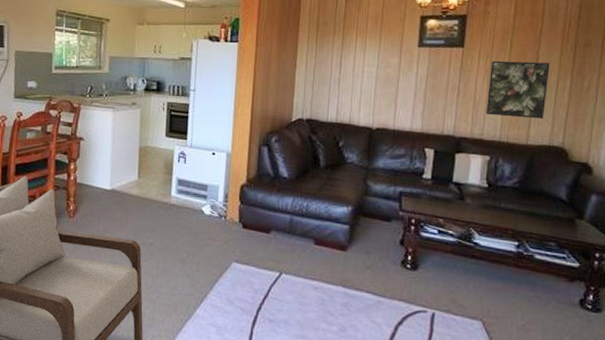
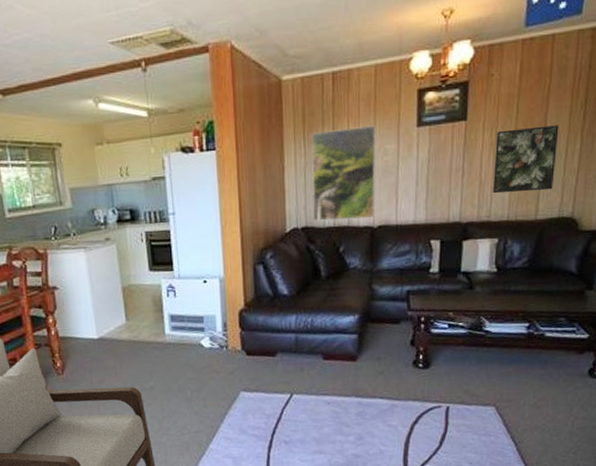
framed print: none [318,39,381,121] -> present [311,125,376,221]

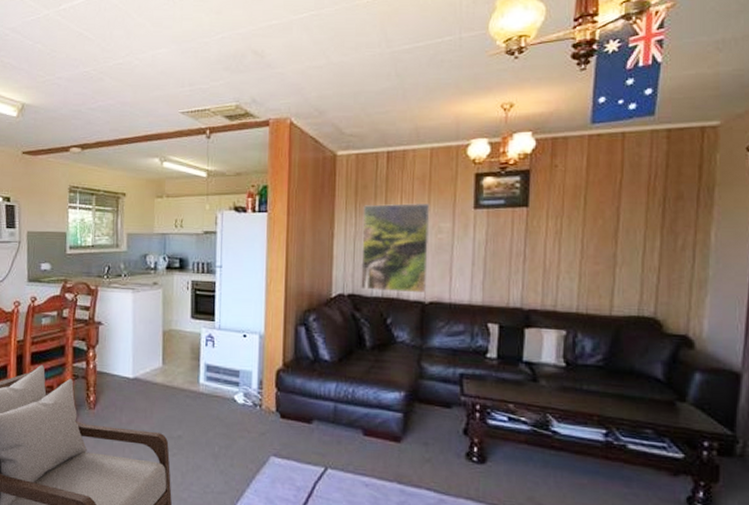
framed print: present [492,125,559,194] -> none [558,220,634,286]

